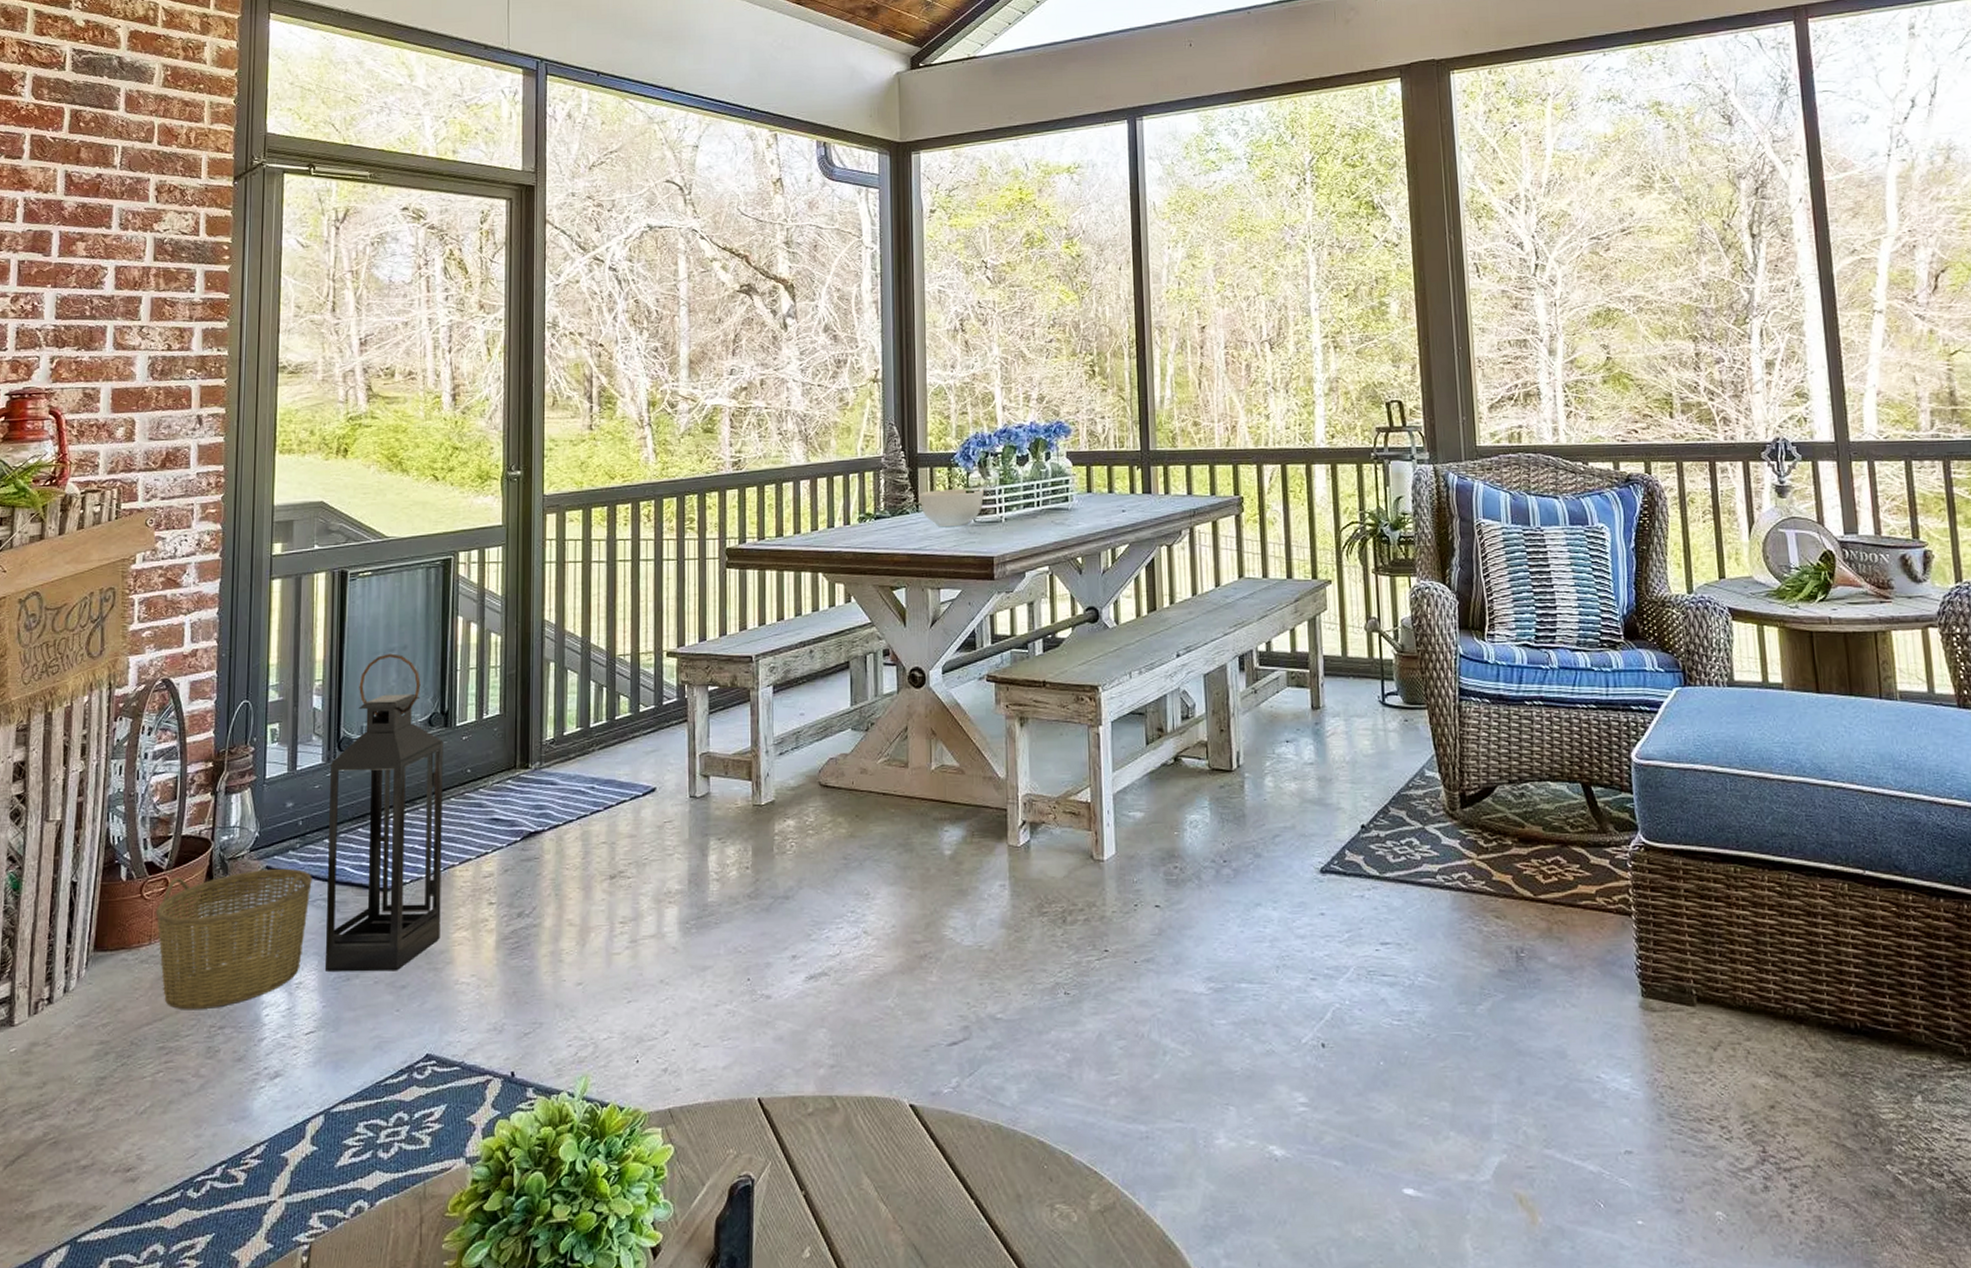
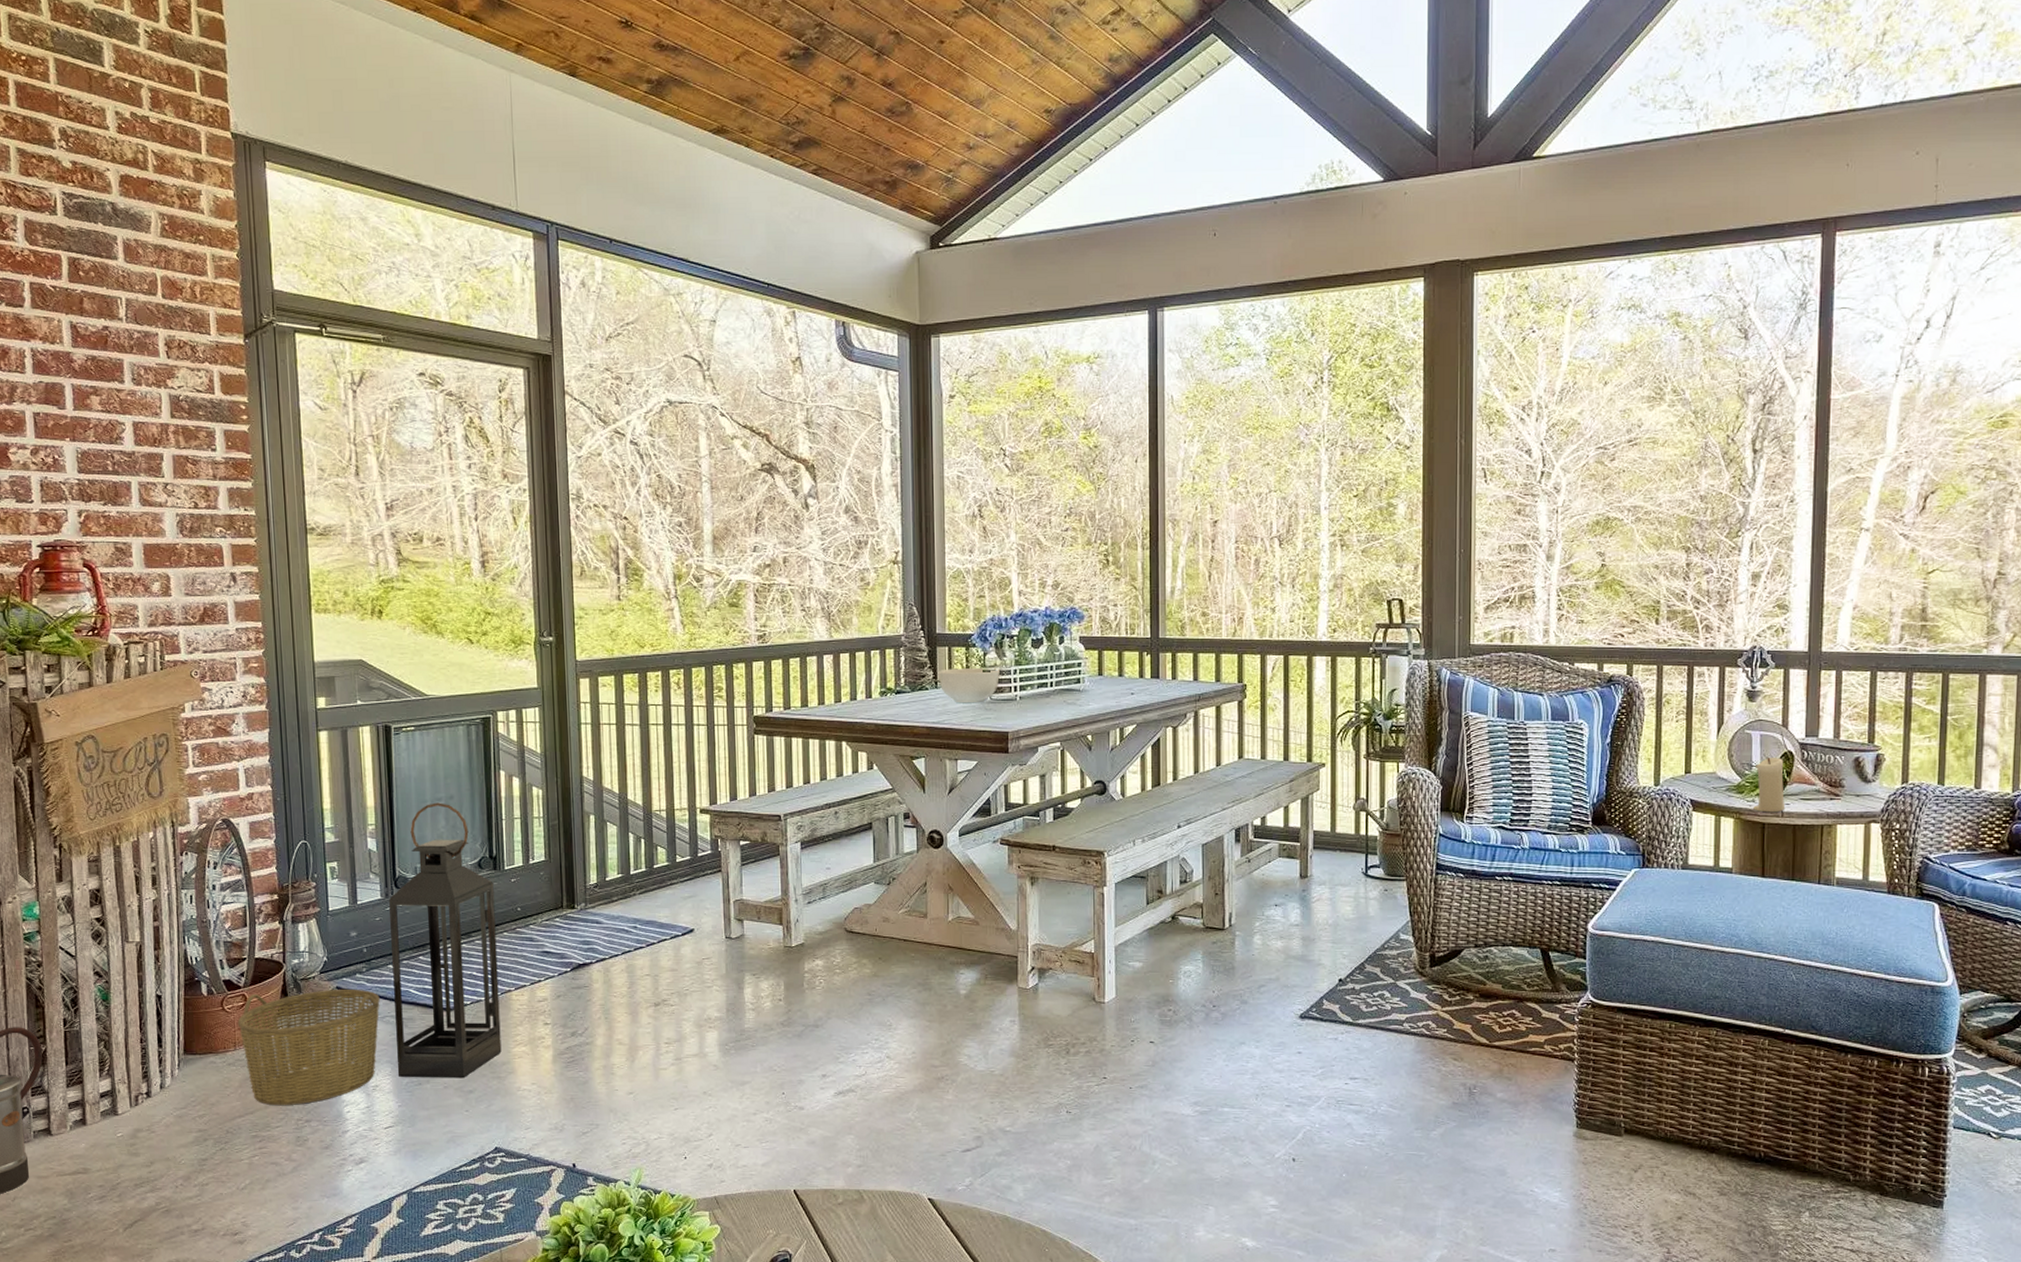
candle: none [1795,558,1832,620] -> present [1753,758,1785,813]

